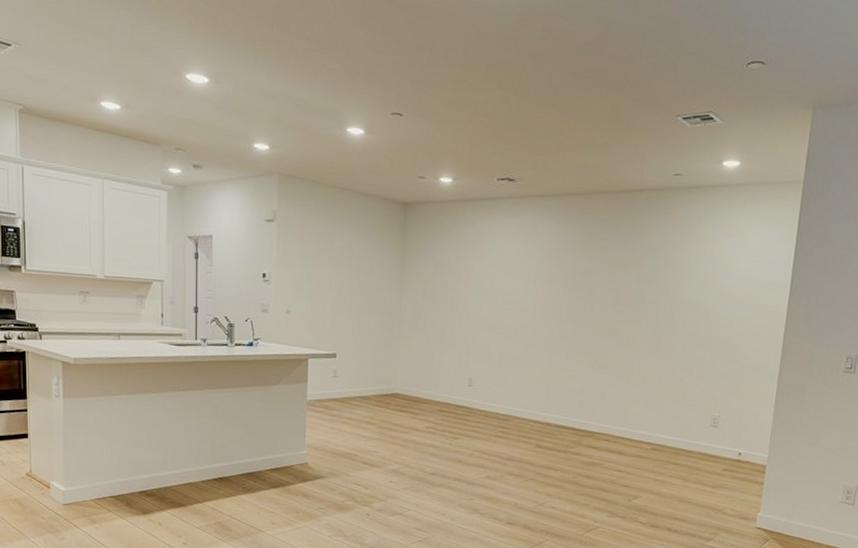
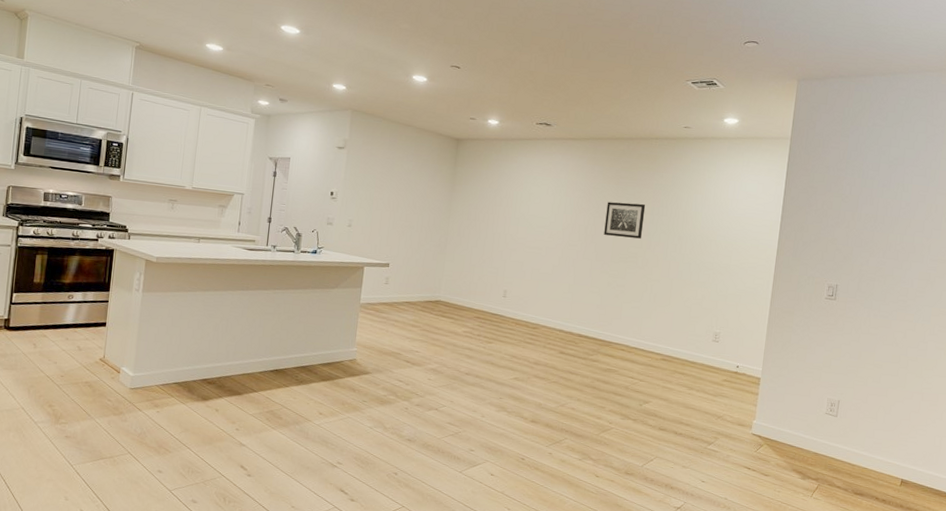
wall art: none [582,269,631,312] -> present [604,201,646,239]

